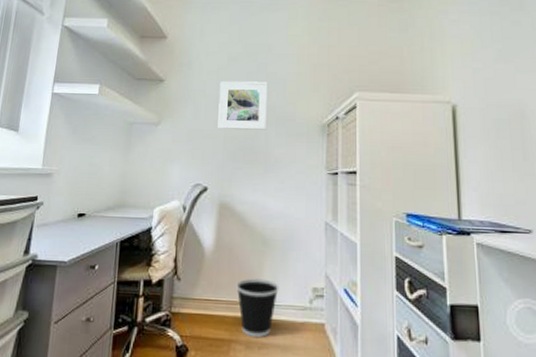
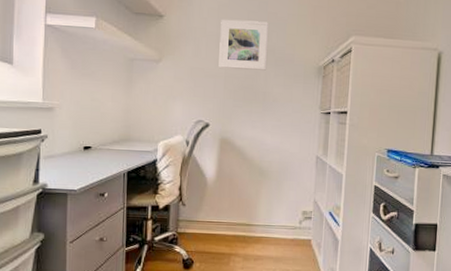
wastebasket: present [236,278,279,338] -> none [236,203,274,252]

